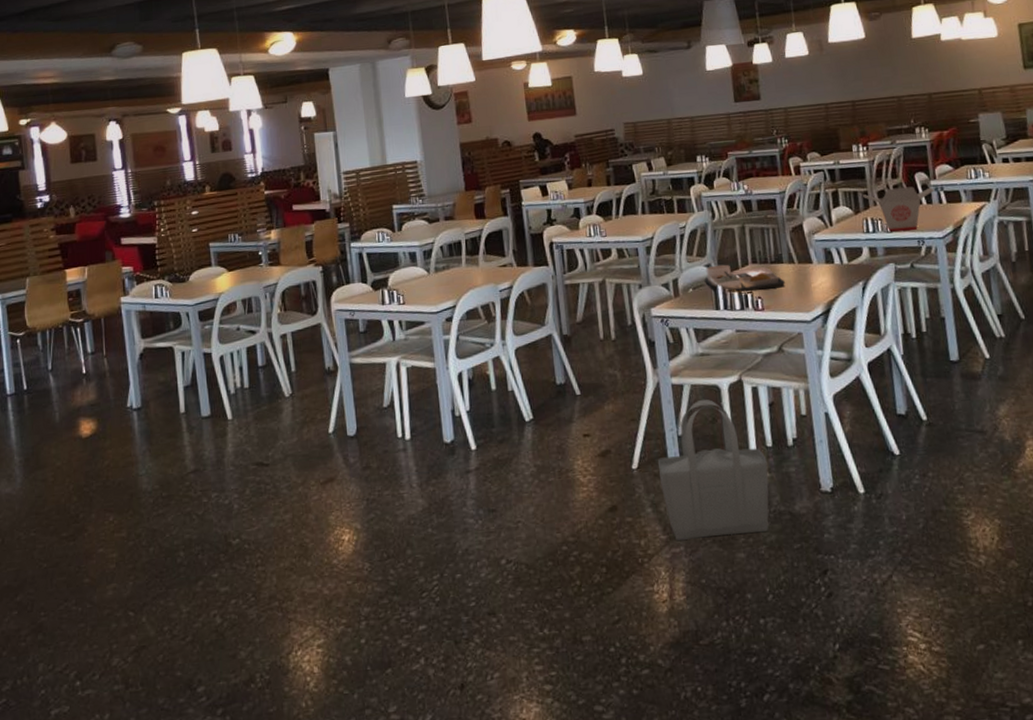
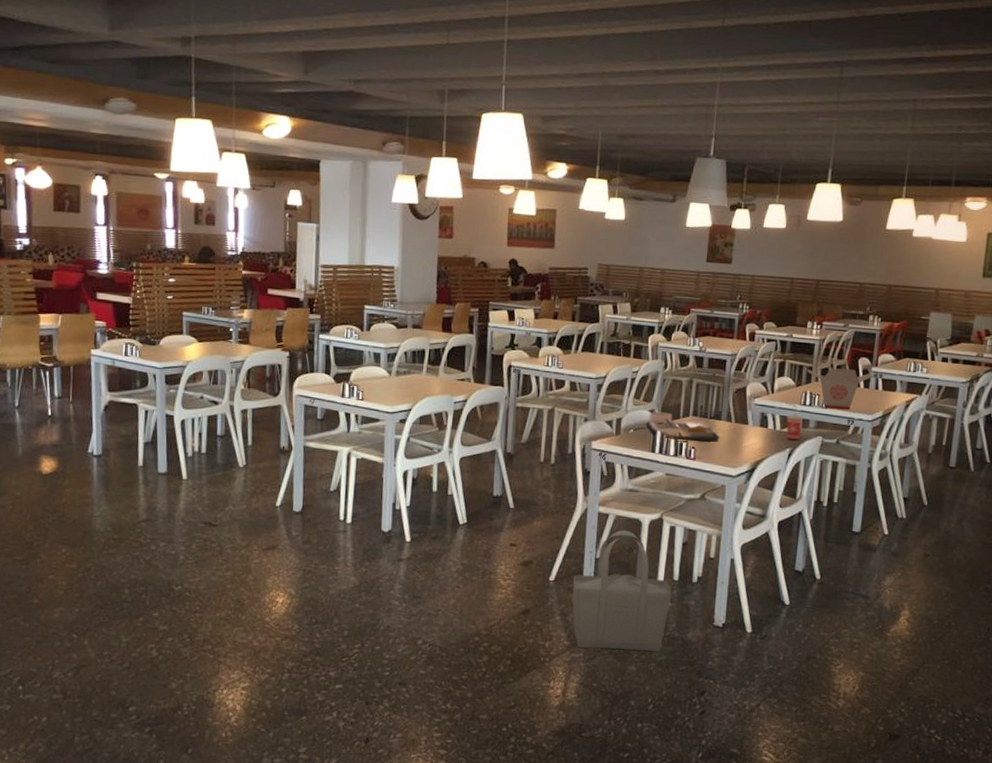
beverage cup: none [847,232,871,273] -> present [785,402,804,441]

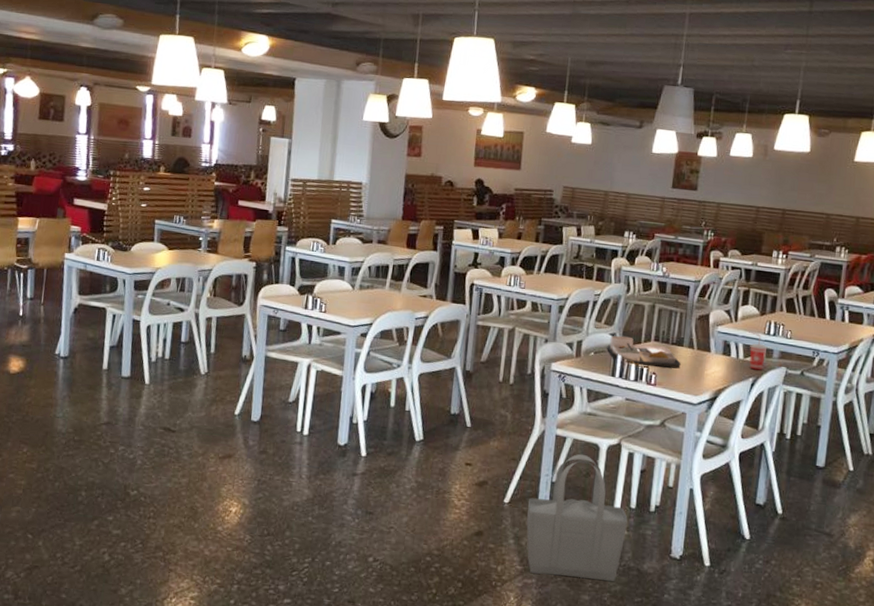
takeout container: present [807,368,874,410] -> none [772,298,840,341]

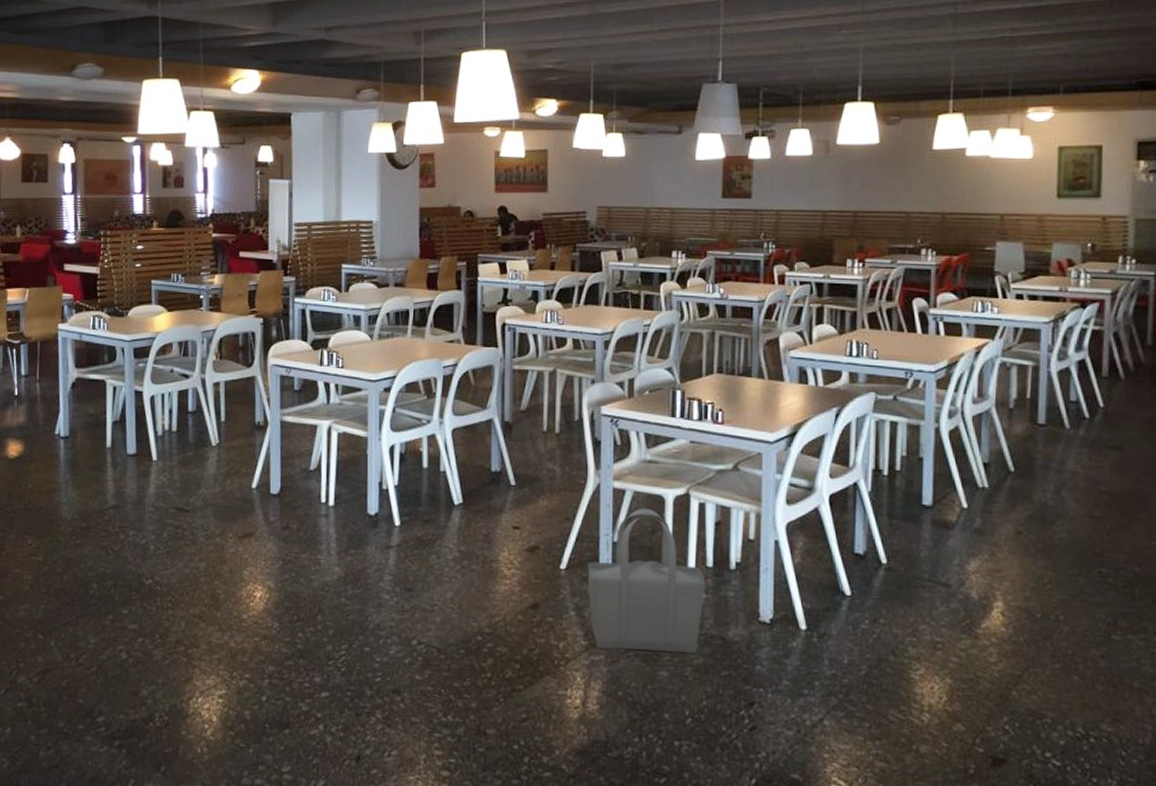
food tray: present [607,335,681,369] -> none [663,369,751,404]
beverage cup: present [749,330,768,371] -> none [827,353,851,398]

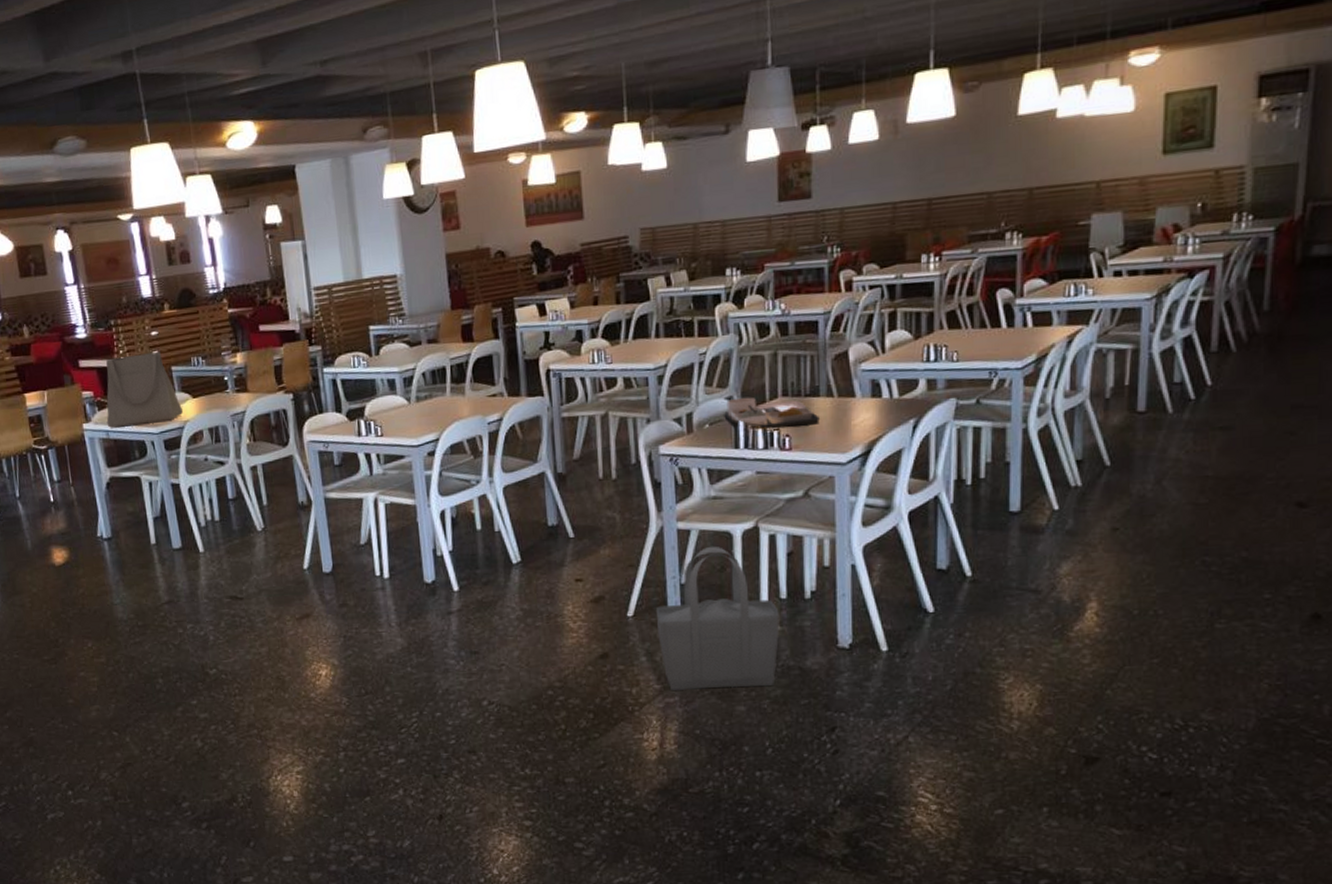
tote bag: none [81,265,156,331] -> present [106,352,183,428]
food tray: none [663,369,751,404] -> present [724,397,820,431]

